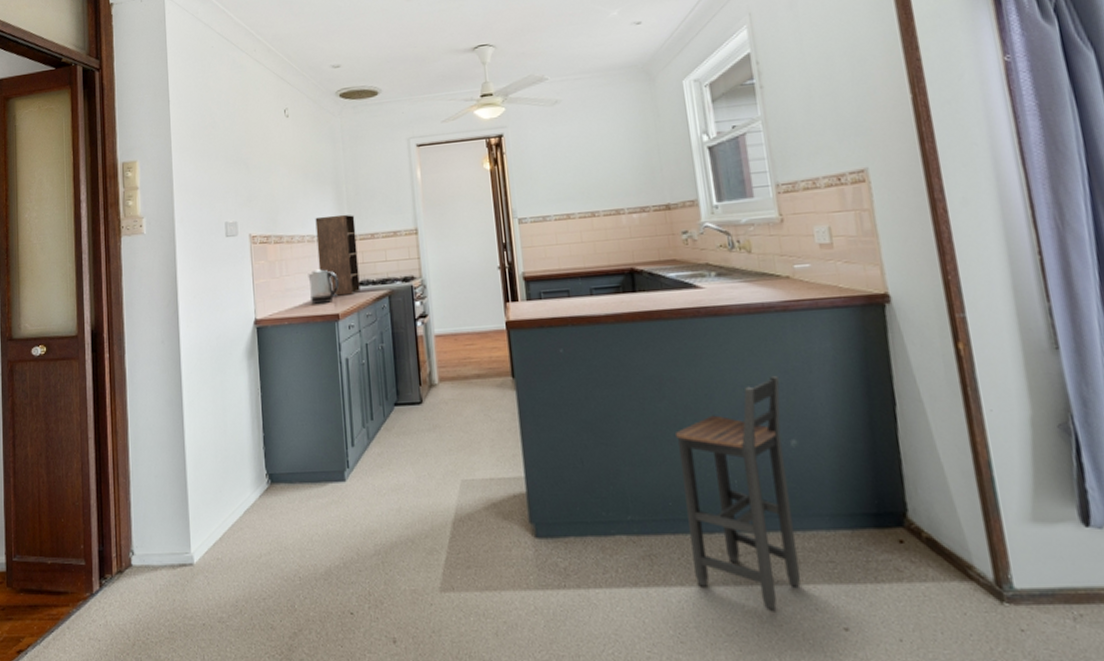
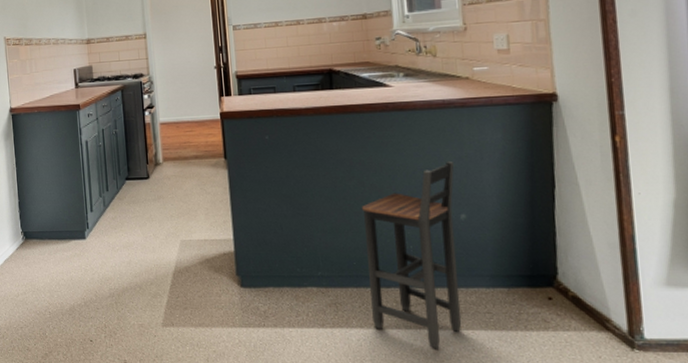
kettle: present [308,269,340,304] -> none [53,67,80,96]
spice rack: present [315,214,360,296] -> none [59,21,98,90]

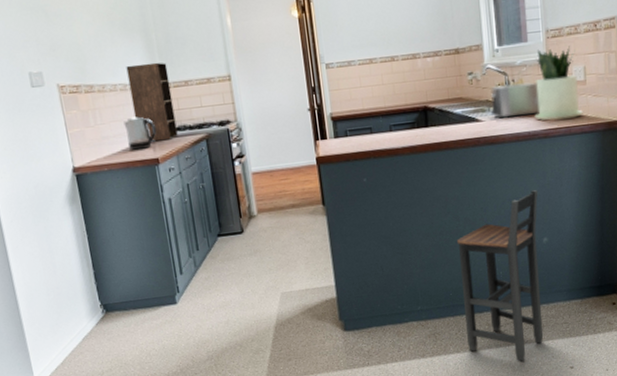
kettle: none [53,67,80,96] -> present [123,116,157,150]
spice rack: none [59,21,98,90] -> present [126,62,178,142]
toaster: none [399,49,455,85] -> present [490,82,539,119]
planter: none [449,13,508,90] -> present [534,46,584,121]

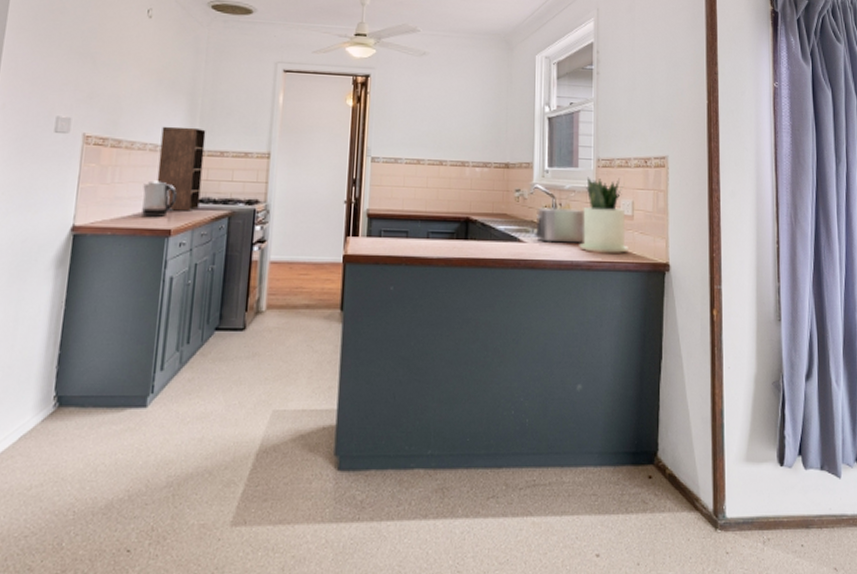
bar stool: present [456,189,544,362] -> none [480,326,576,540]

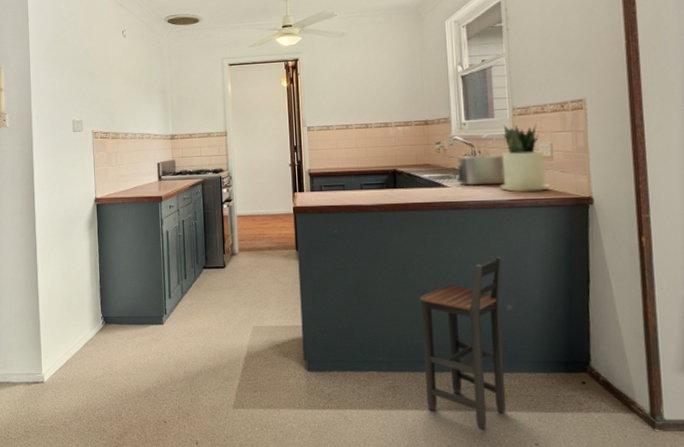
kettle: present [140,180,178,217] -> none [138,160,163,188]
spice rack: present [157,126,206,211] -> none [145,117,180,182]
bar stool: none [480,326,576,540] -> present [419,256,507,429]

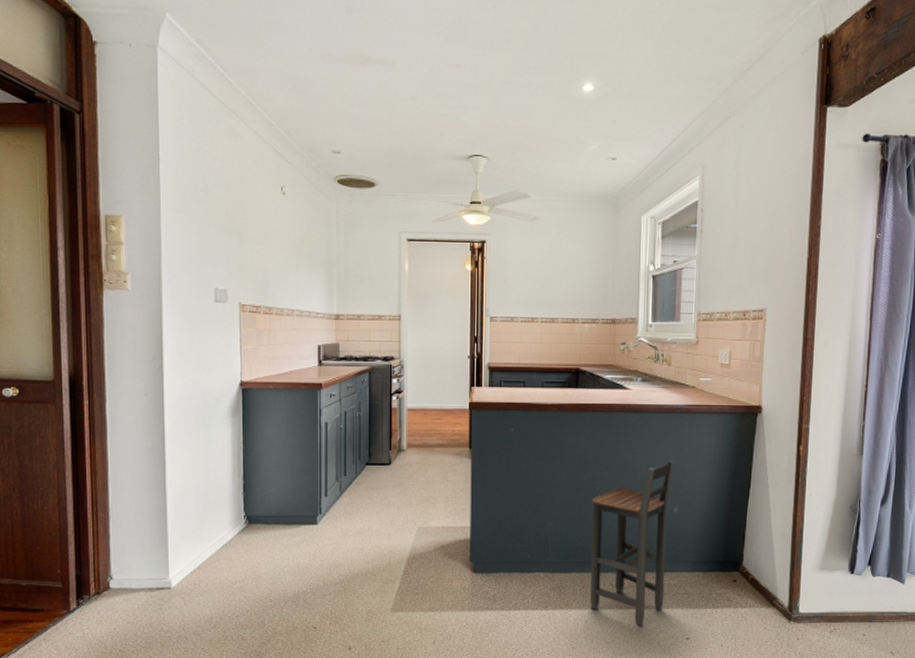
toaster: present [456,154,505,186] -> none [639,358,685,390]
planter: present [500,123,551,192] -> none [678,330,726,398]

